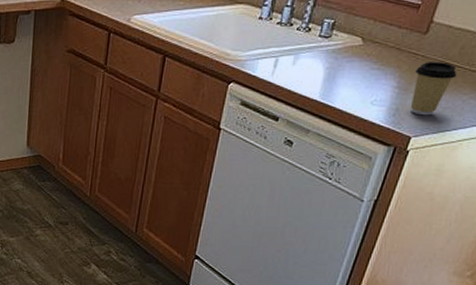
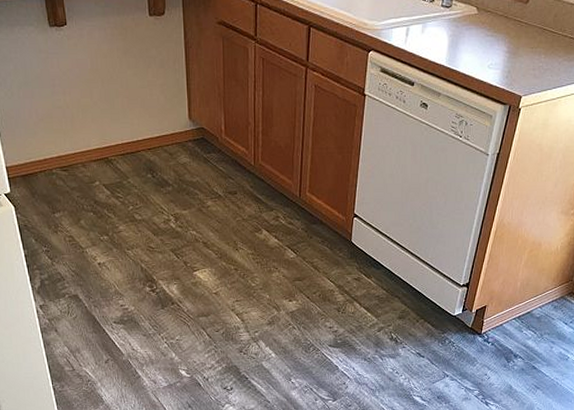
coffee cup: present [411,61,457,116] -> none [520,27,553,77]

